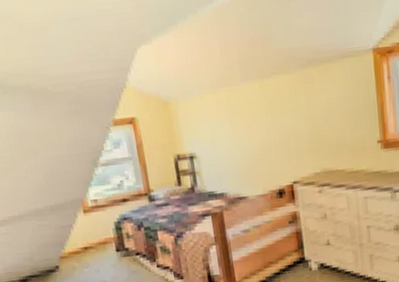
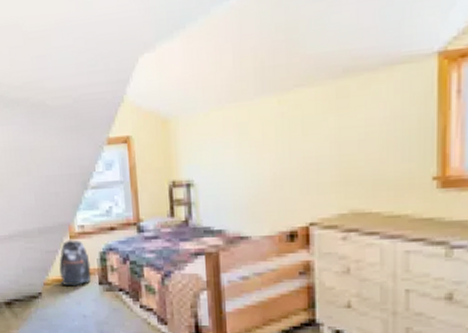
backpack: none [74,213,108,257] -> present [59,239,91,287]

